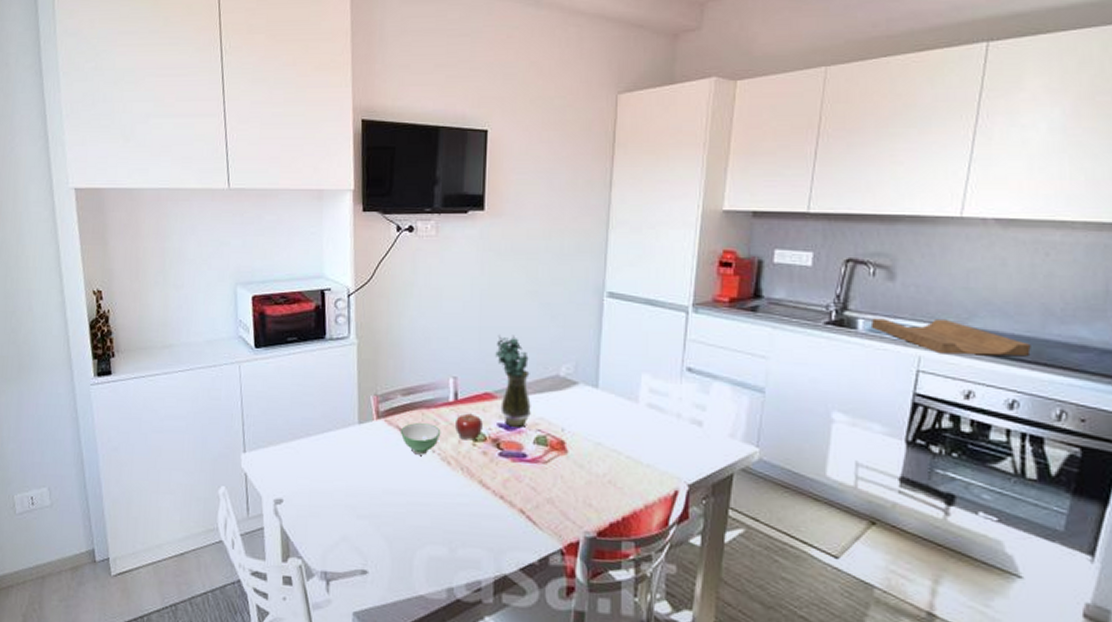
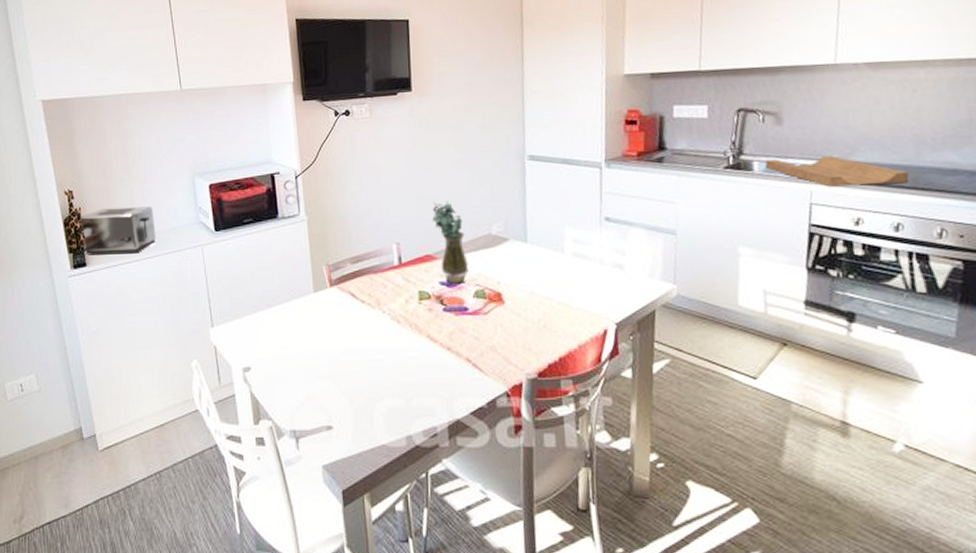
toaster: none [108,313,190,365] -> present [80,206,156,255]
bowl: present [400,422,441,455] -> none [352,286,389,316]
fruit: present [454,413,483,441] -> none [400,275,426,299]

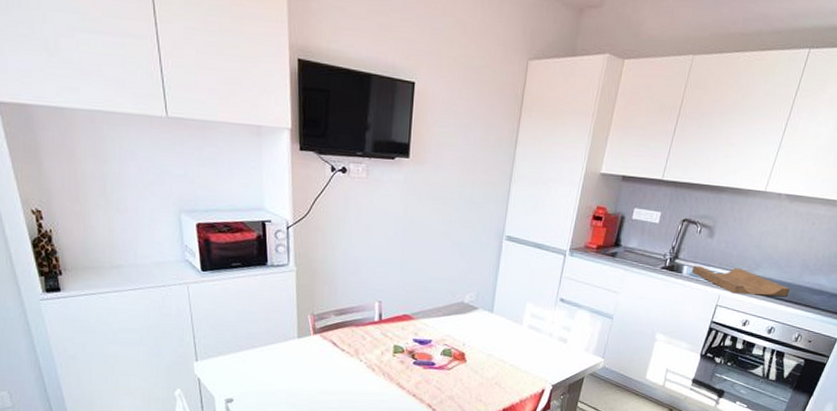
toaster: present [80,206,156,255] -> none [52,234,138,284]
vase: present [432,200,469,284] -> none [414,268,441,342]

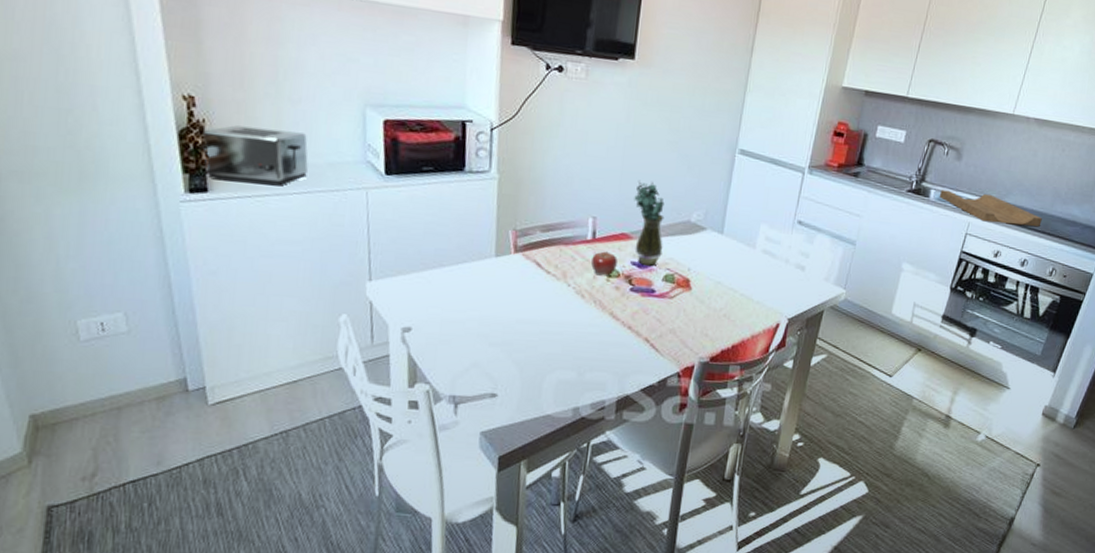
toaster: none [52,234,138,284] -> present [203,125,308,186]
fruit: none [378,331,401,352] -> present [590,251,618,276]
vase: none [414,268,441,342] -> present [634,181,665,266]

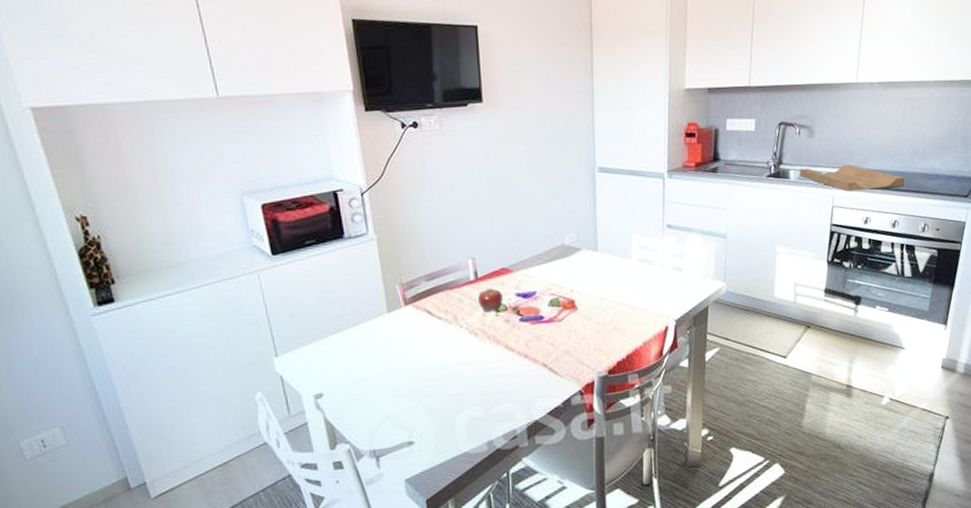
toaster: present [203,125,308,186] -> none [101,231,201,290]
vase: present [634,181,665,266] -> none [507,214,543,295]

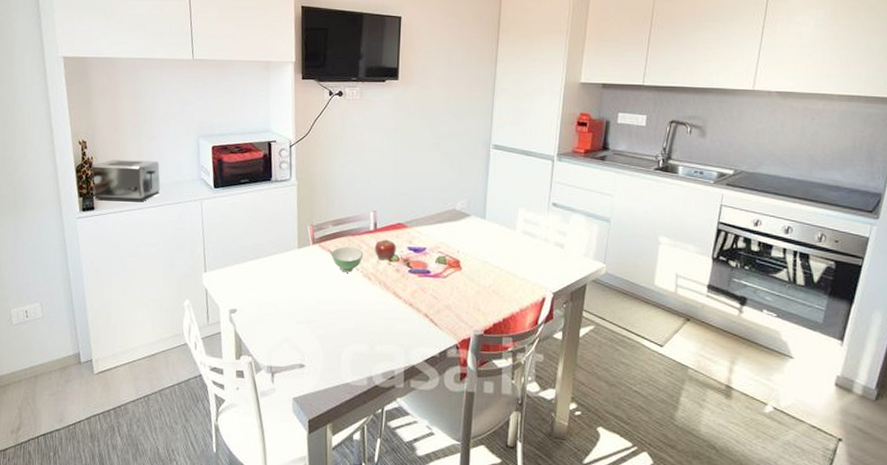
toaster: none [101,231,201,290] -> present [91,160,161,202]
bowl: none [428,302,467,332] -> present [331,246,364,273]
cutting board: present [799,164,905,192] -> none [687,165,801,195]

